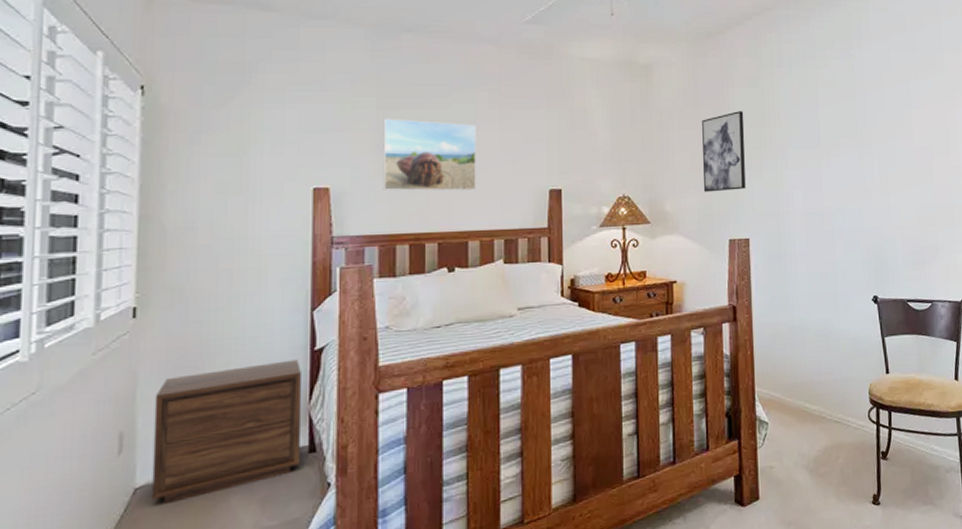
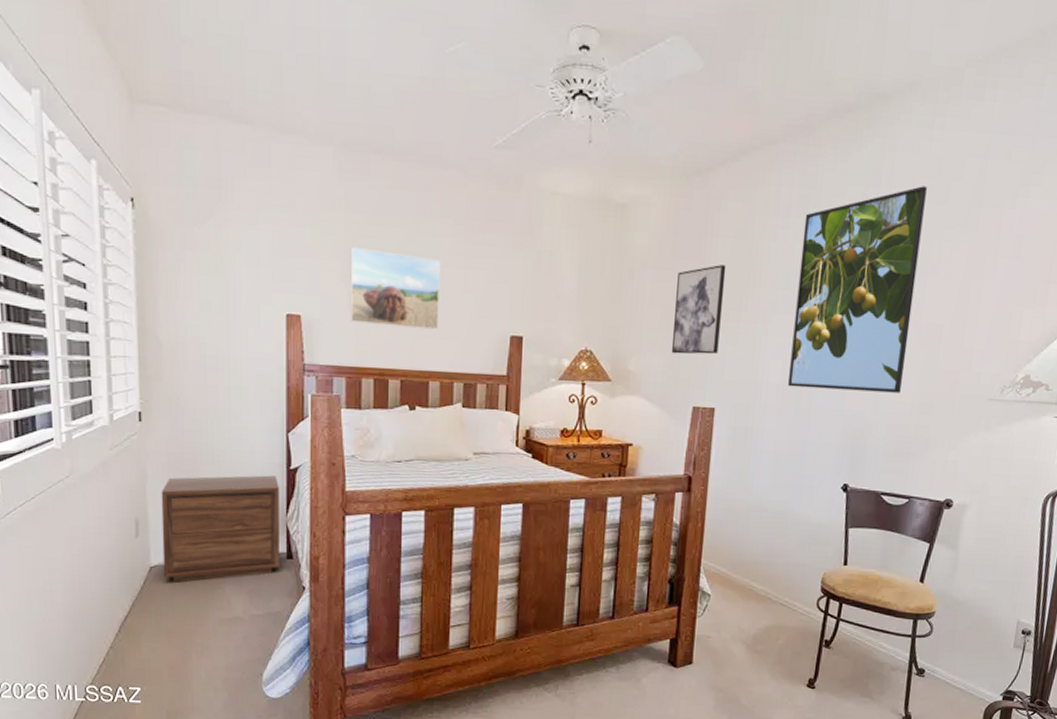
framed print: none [804,38,907,212] -> present [788,186,927,393]

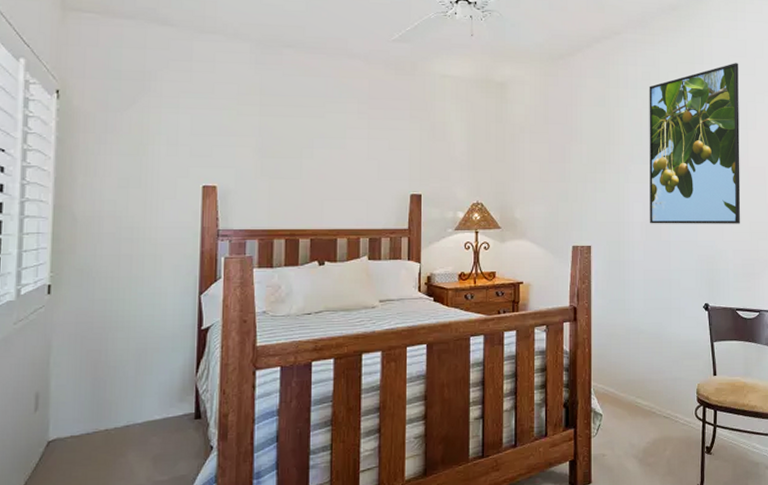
nightstand: present [161,475,280,583] -> none [62,337,191,456]
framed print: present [350,246,440,330] -> none [263,124,346,193]
wall art: present [671,265,727,355] -> none [550,128,590,202]

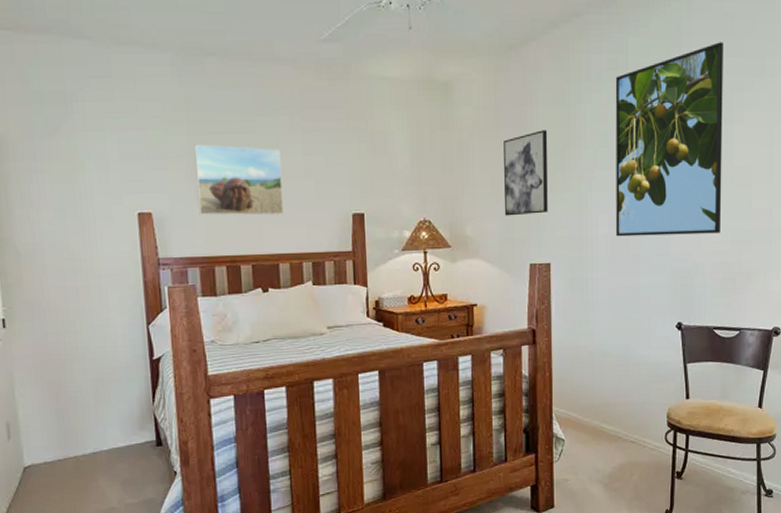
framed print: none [263,124,346,193] -> present [194,144,284,216]
wall art: none [550,128,590,202] -> present [504,130,548,216]

